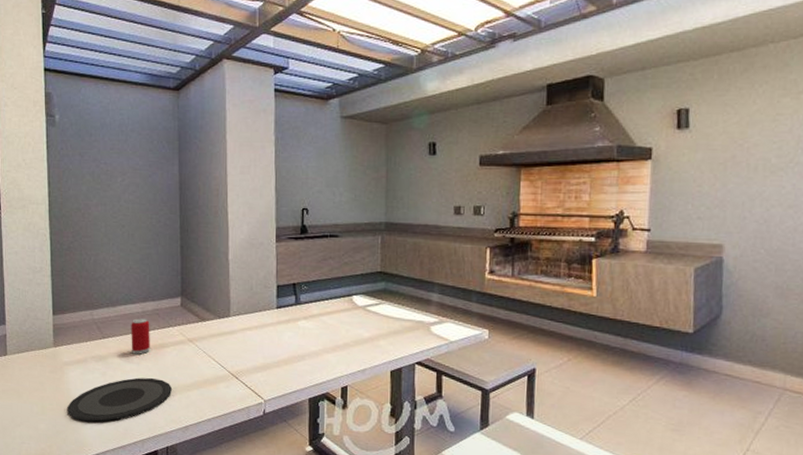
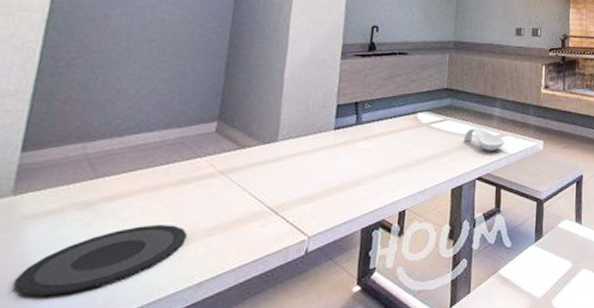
beverage can: present [131,318,150,354] -> none [136,150,170,195]
spoon rest: none [400,312,445,337] -> present [463,127,505,151]

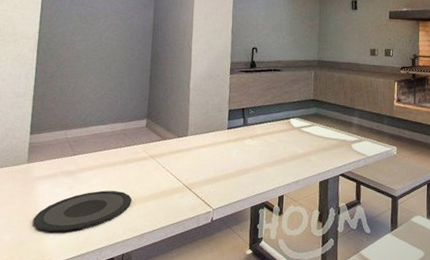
spoon rest: present [463,127,505,151] -> none [328,132,363,153]

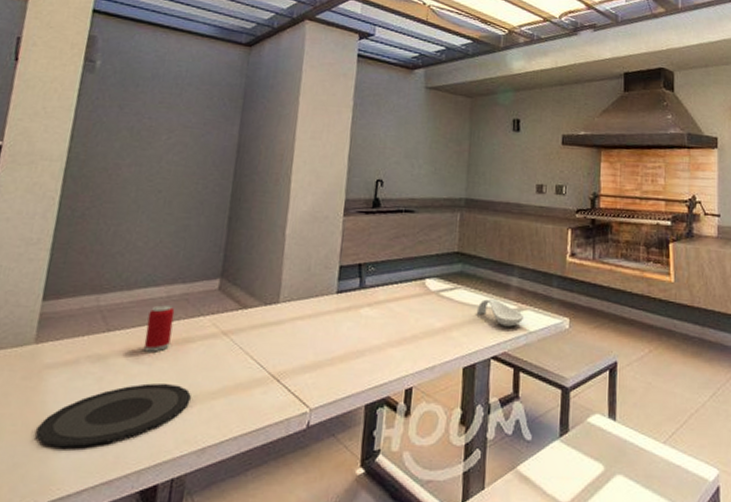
beverage can: none [98,137,118,169] -> present [143,305,175,352]
spoon rest: none [328,132,363,153] -> present [476,298,525,327]

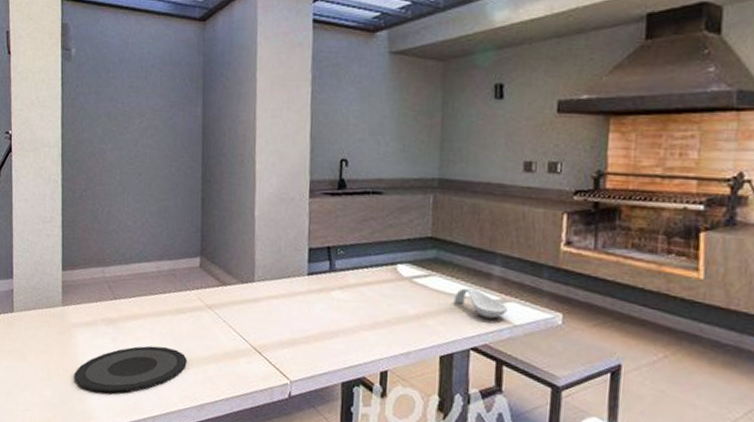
beverage can: present [143,305,175,352] -> none [144,279,166,320]

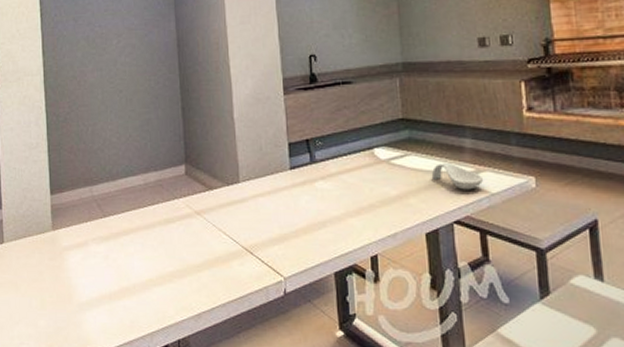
plate: present [74,345,187,393] -> none [68,258,180,315]

